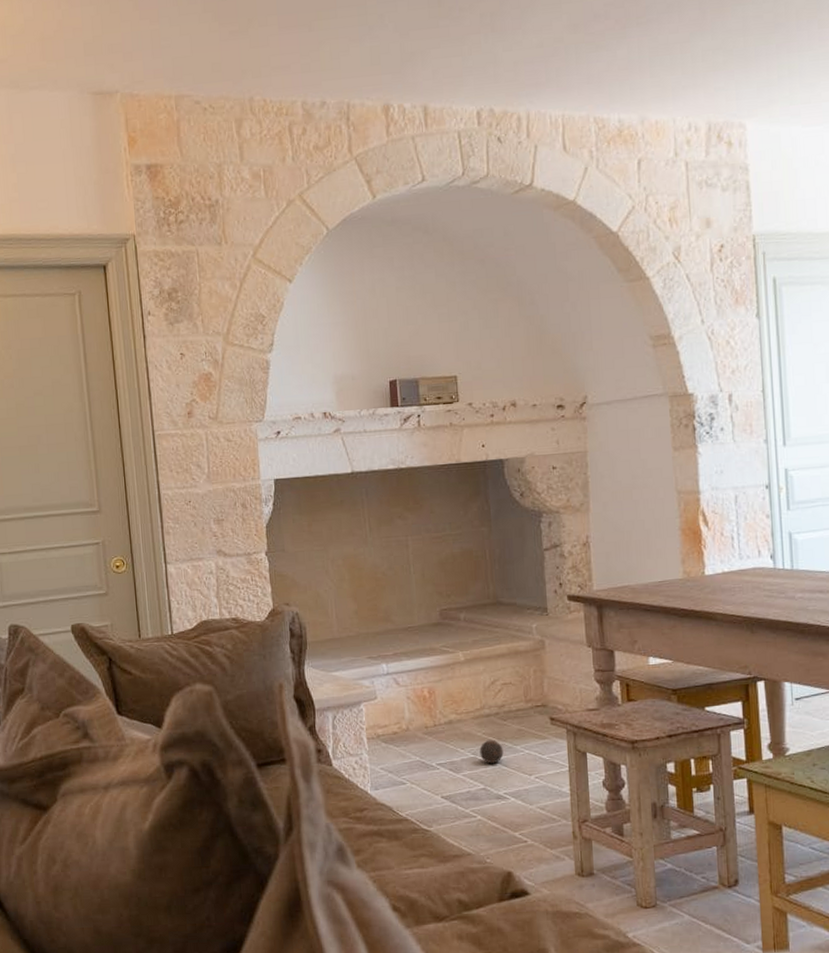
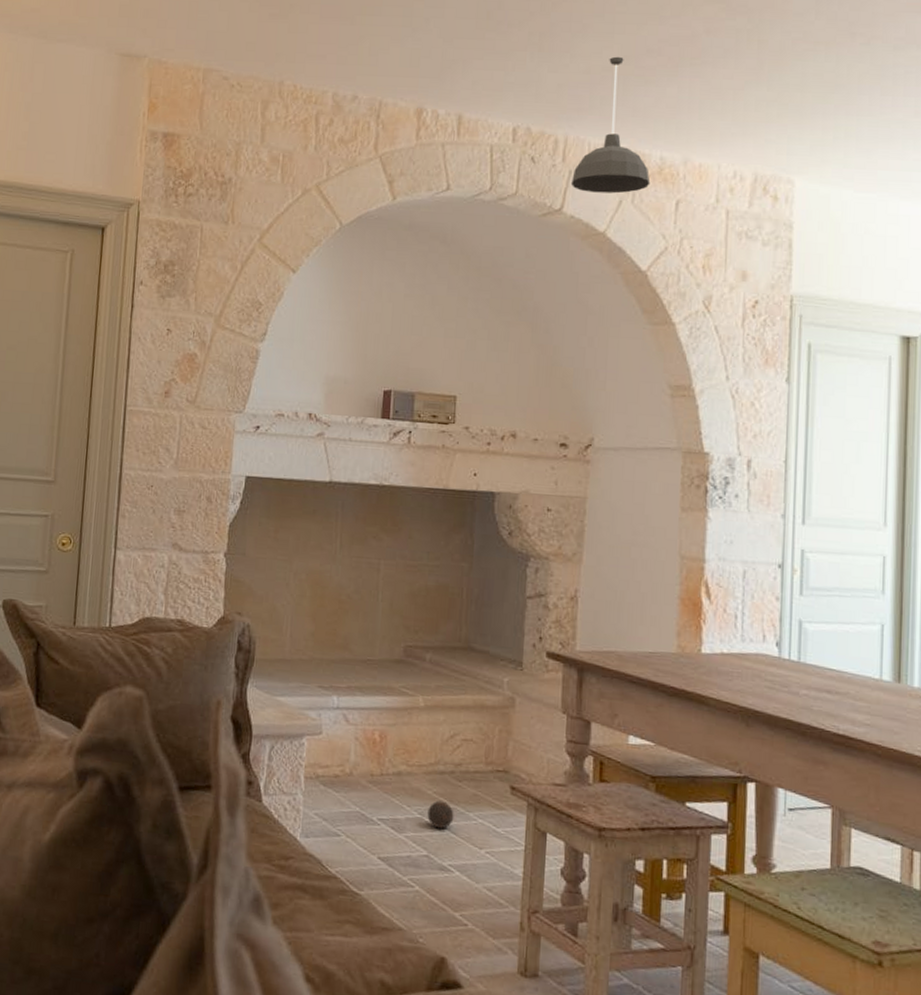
pendant lamp: none [537,26,612,164] -> present [570,56,651,194]

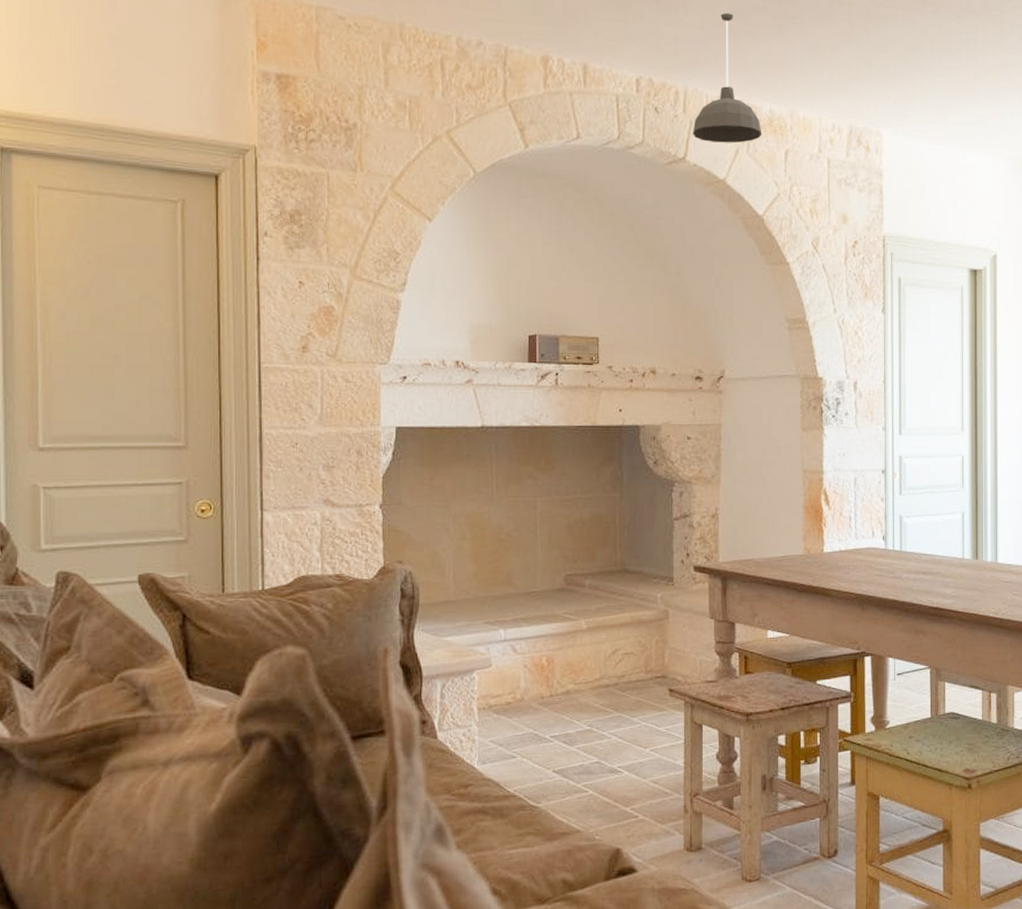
decorative ball: present [427,800,454,829] -> none [596,711,620,737]

